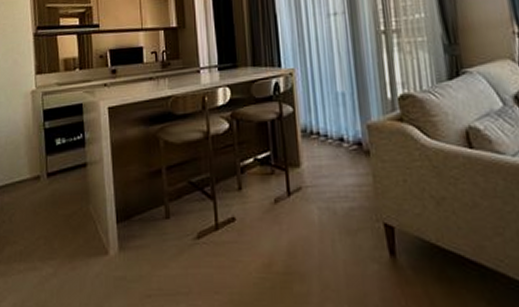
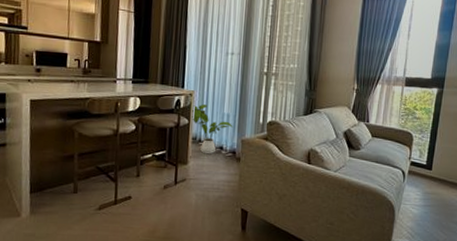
house plant: none [295,83,352,151] -> present [192,103,233,155]

